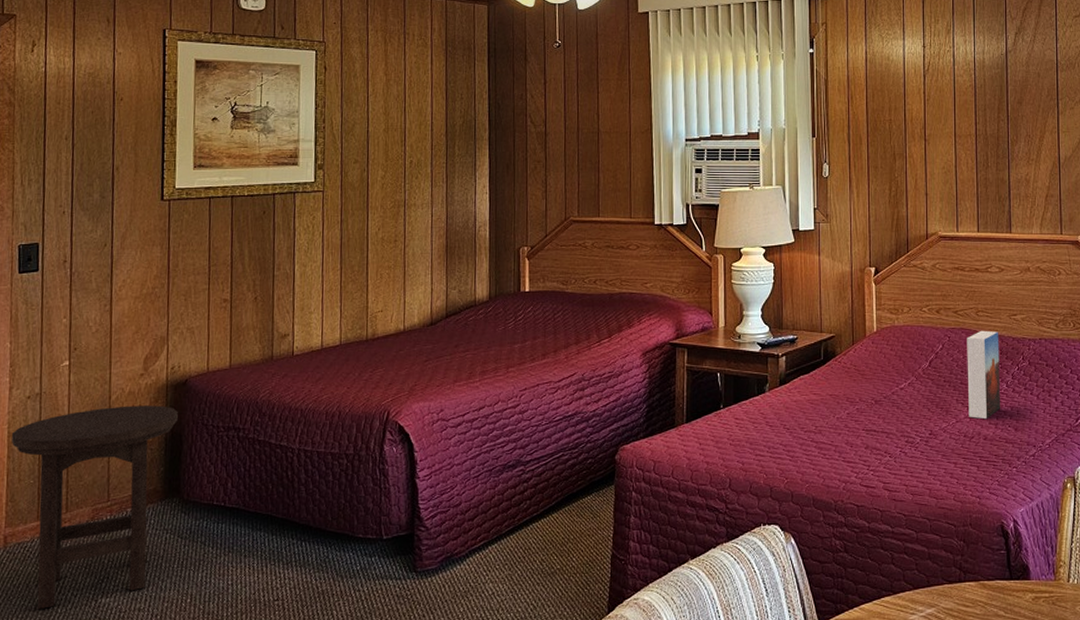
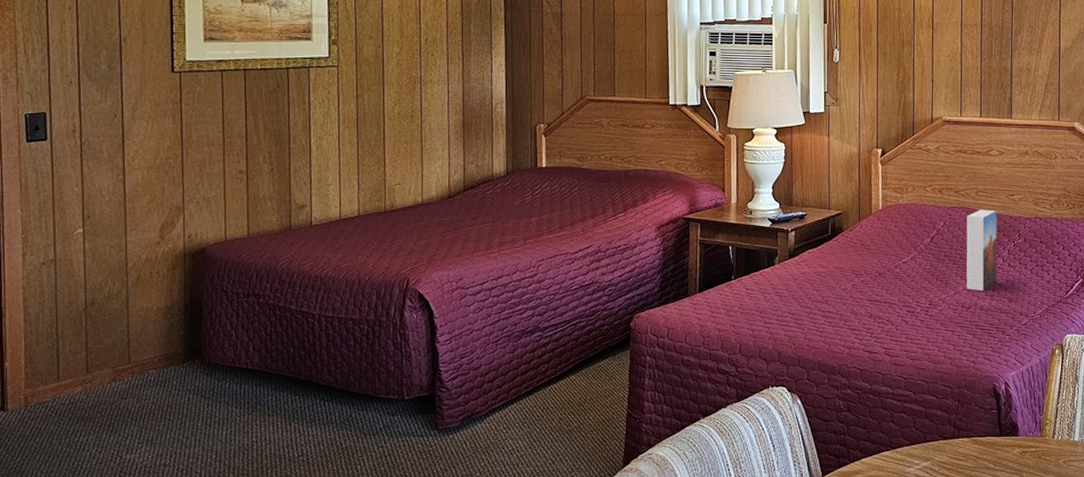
stool: present [11,405,178,610] -> none [27,272,197,466]

